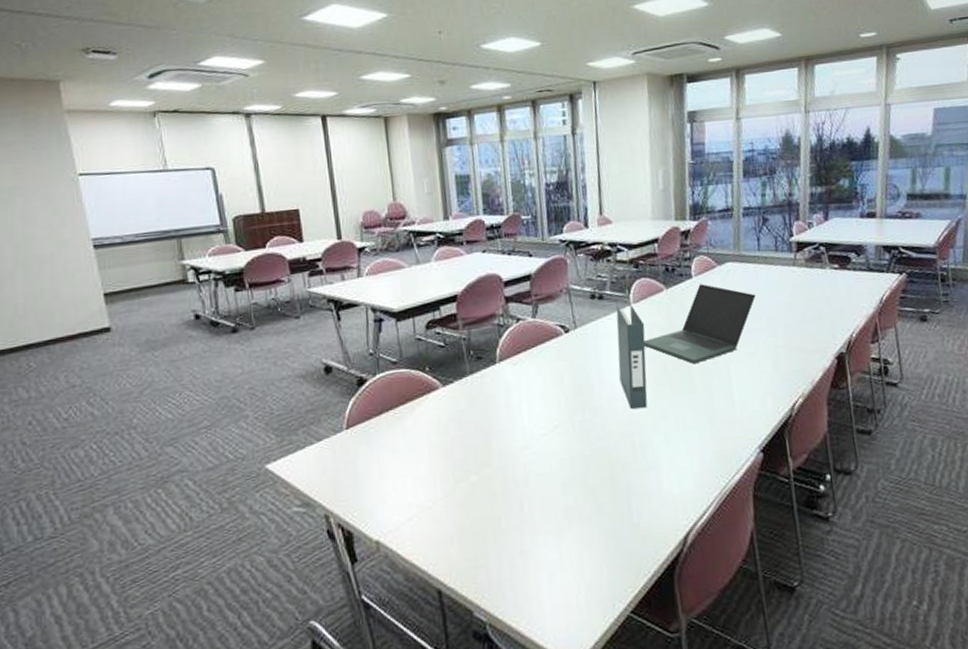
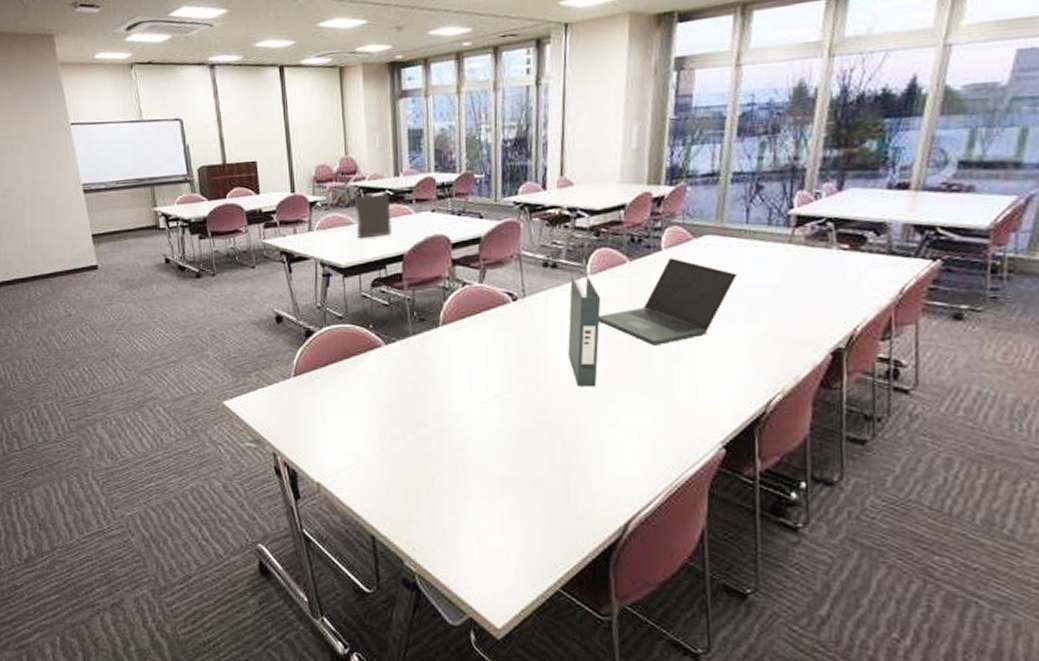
binder: none [404,237,444,282] -> present [353,193,392,239]

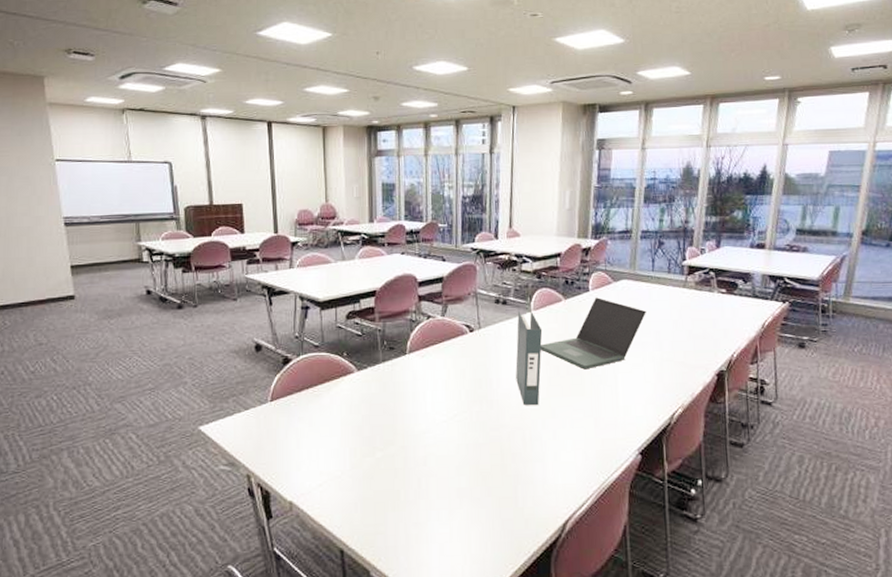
binder: present [353,193,392,239] -> none [332,237,366,276]

